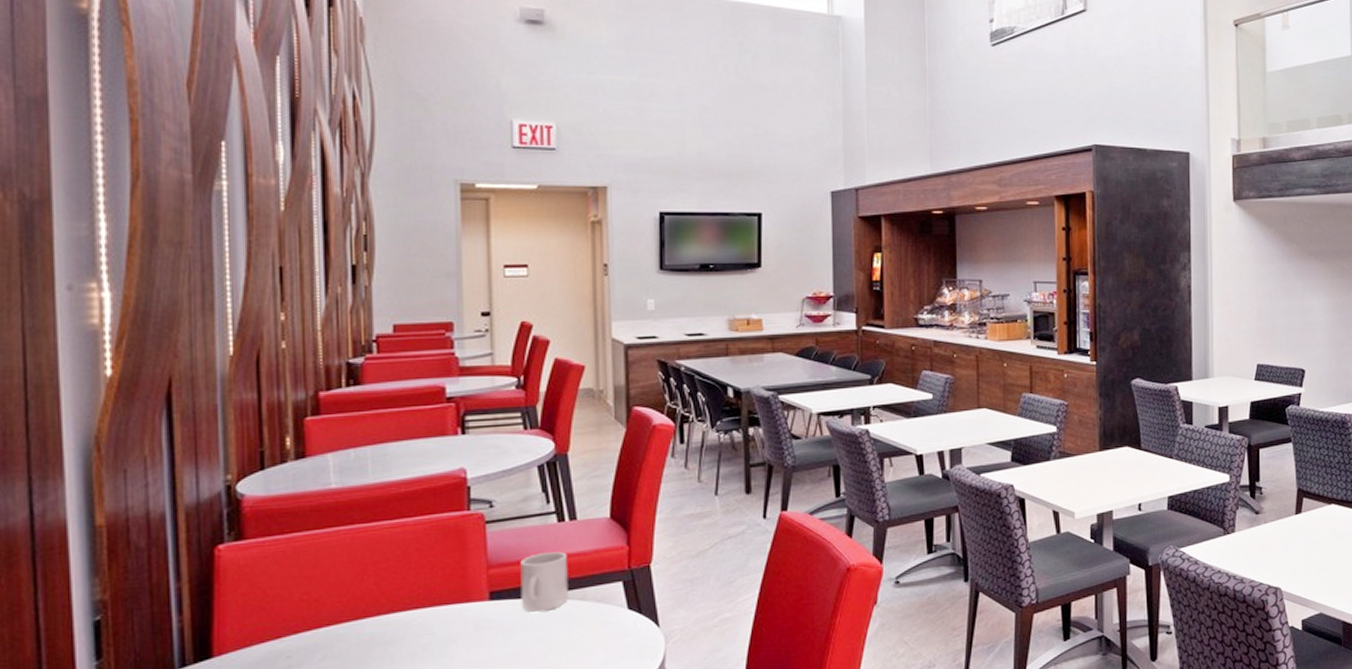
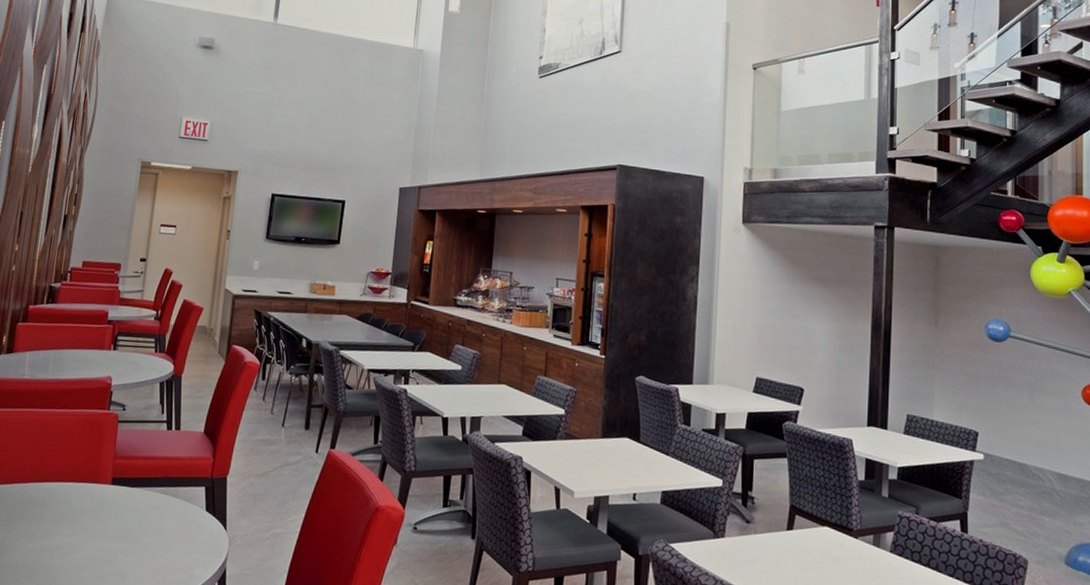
cup: present [520,552,568,612] -> none [132,453,170,501]

